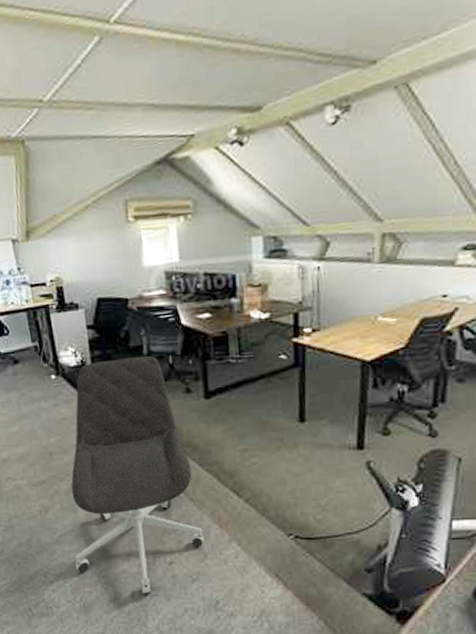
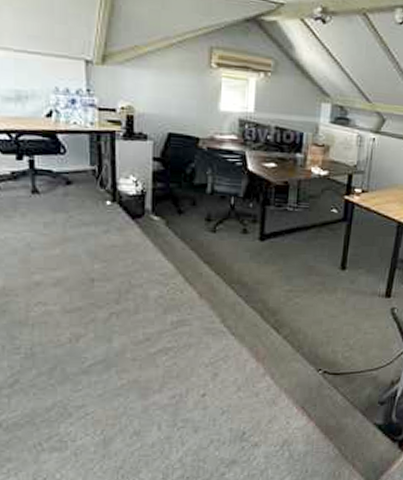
office chair: present [71,356,204,594] -> none [101,193,240,426]

